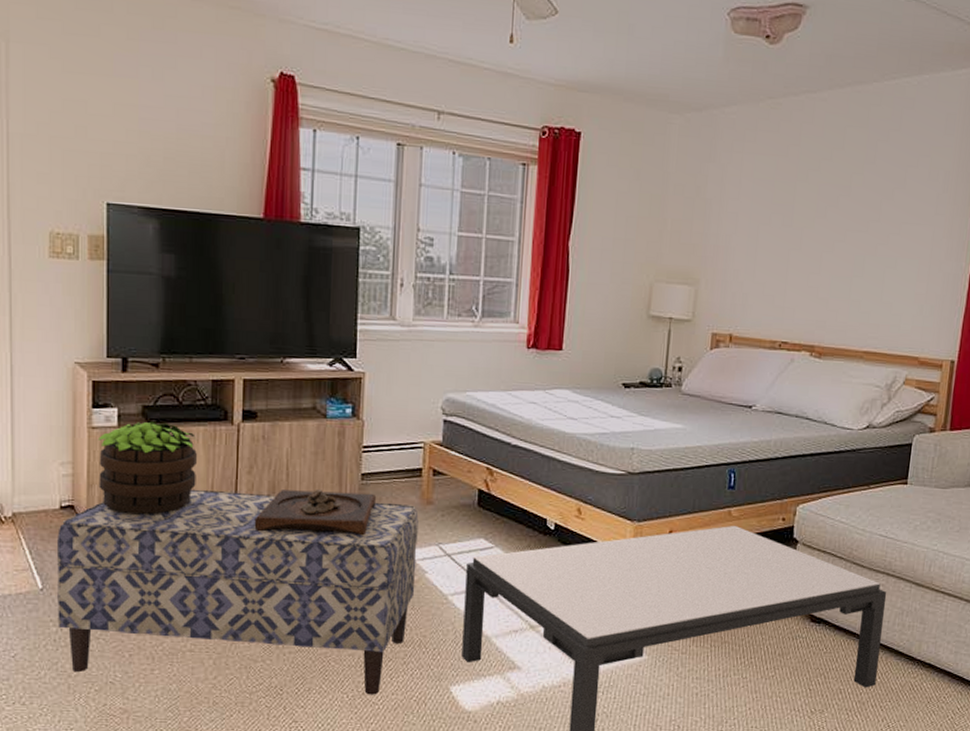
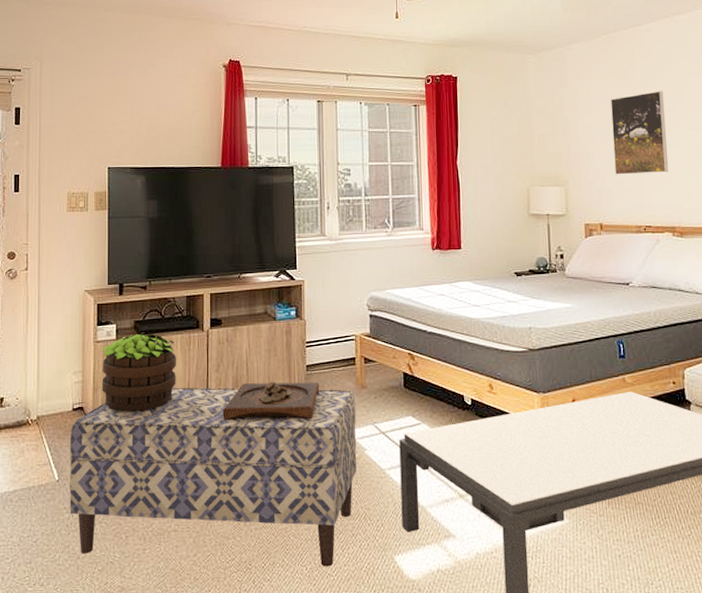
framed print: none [756,179,829,280] -> present [610,91,669,175]

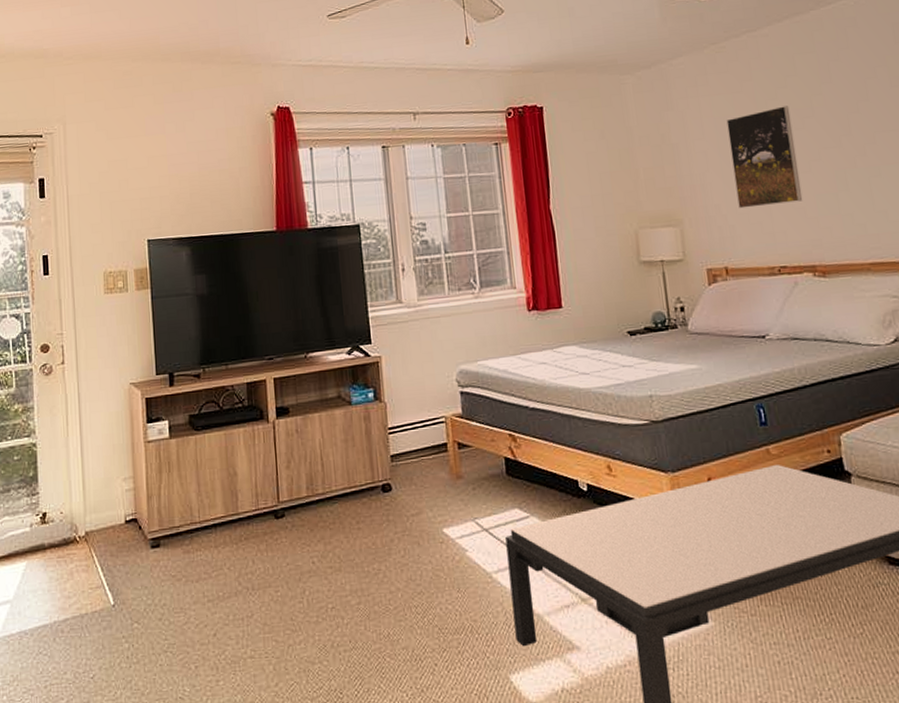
bench: present [69,387,357,567] -> none [124,481,459,692]
potted plant: present [101,333,177,412] -> none [153,429,242,522]
wooden tray: present [223,382,320,421] -> none [297,474,409,526]

